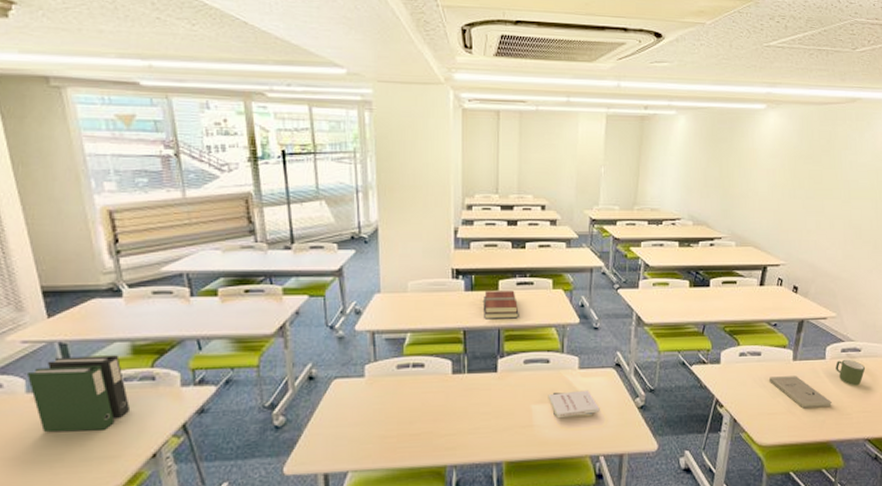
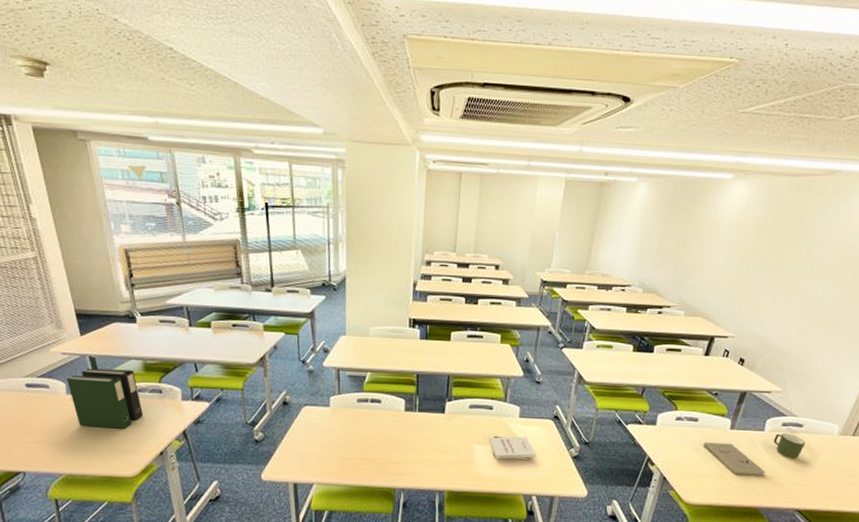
books: present [484,290,519,320] -> none [436,341,468,368]

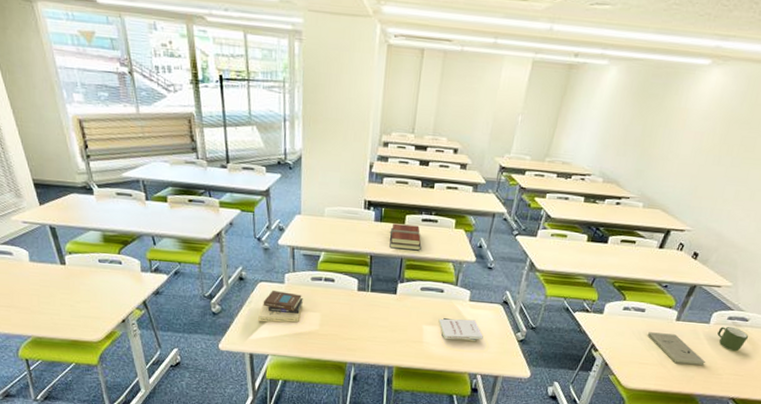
binder: present [66,368,144,429] -> none [28,237,105,297]
books: none [303,413,349,449] -> present [258,290,303,323]
books: none [436,341,468,368] -> present [389,223,422,251]

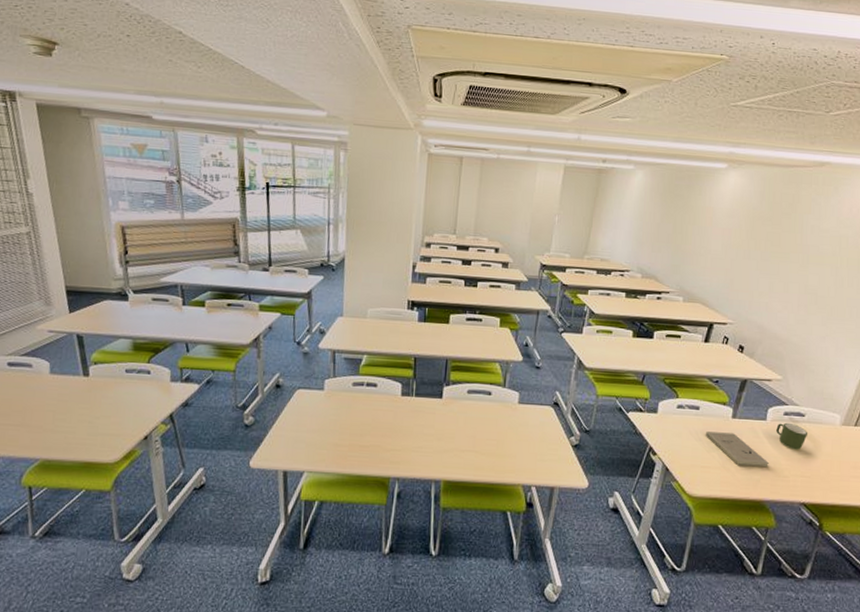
books: present [258,290,303,323] -> none [294,397,343,434]
books: present [389,223,422,251] -> none [434,323,467,351]
books: present [438,318,484,342] -> none [487,423,536,449]

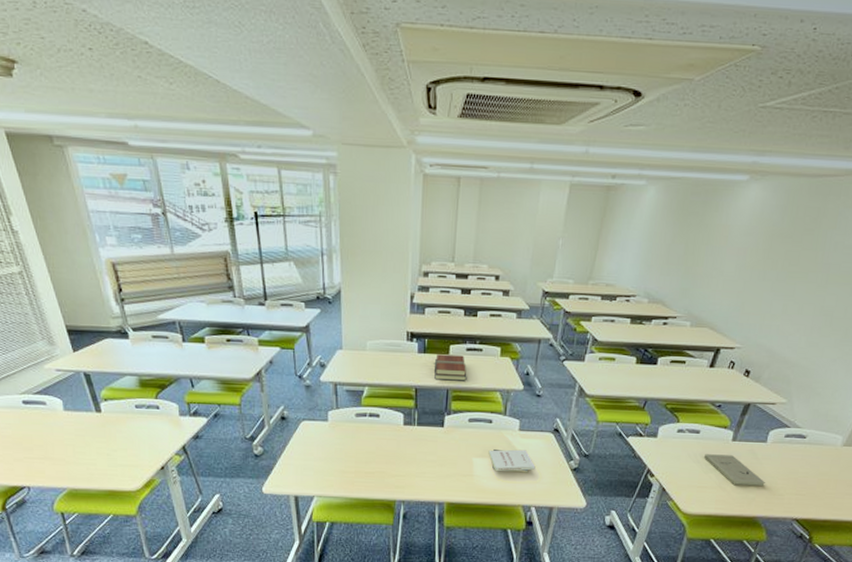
books: none [434,323,467,351] -> present [434,354,467,381]
books: none [487,423,536,449] -> present [488,449,536,473]
mug: present [776,422,808,450] -> none [775,444,808,470]

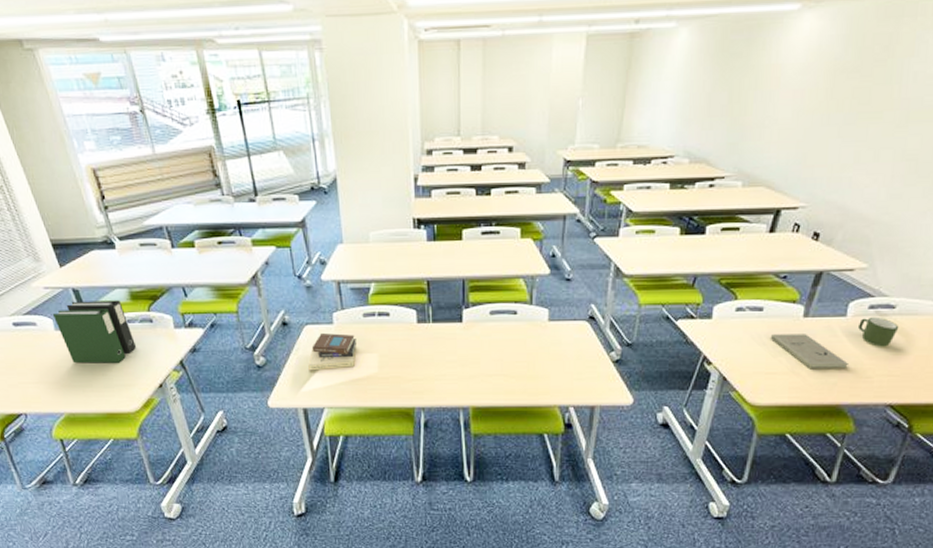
binder: none [62,384,142,445] -> present [52,300,137,364]
books: none [302,428,348,463] -> present [308,332,357,371]
books: present [434,354,467,381] -> none [447,240,485,270]
books: present [488,449,536,473] -> none [515,342,571,369]
mug: none [775,444,808,470] -> present [858,316,899,347]

